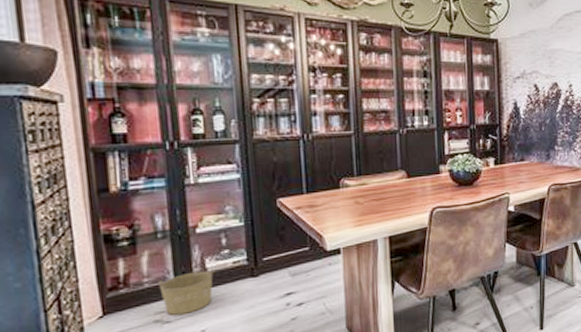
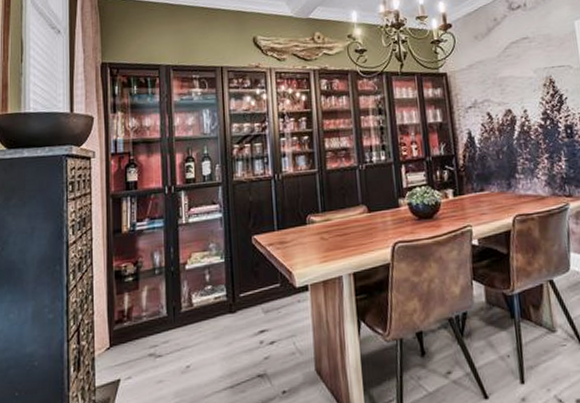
basket: present [159,270,213,316] -> none [154,305,198,350]

